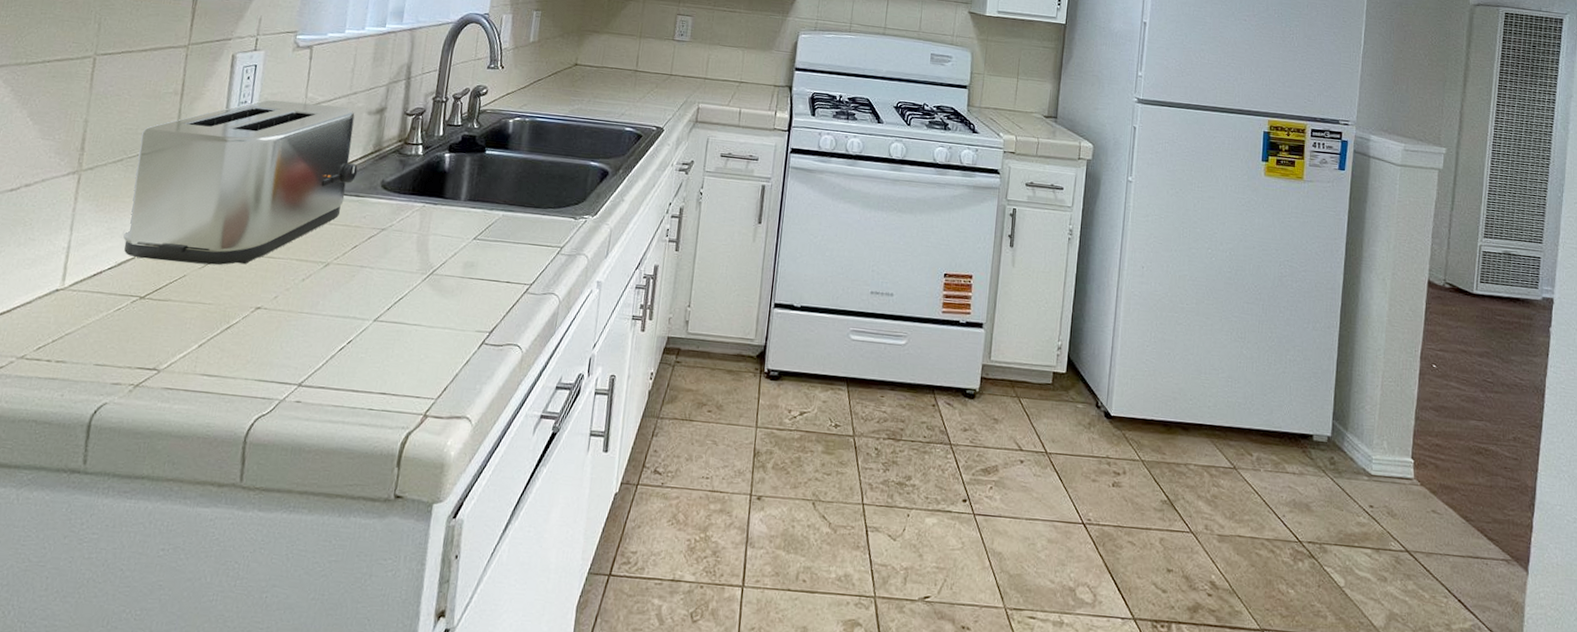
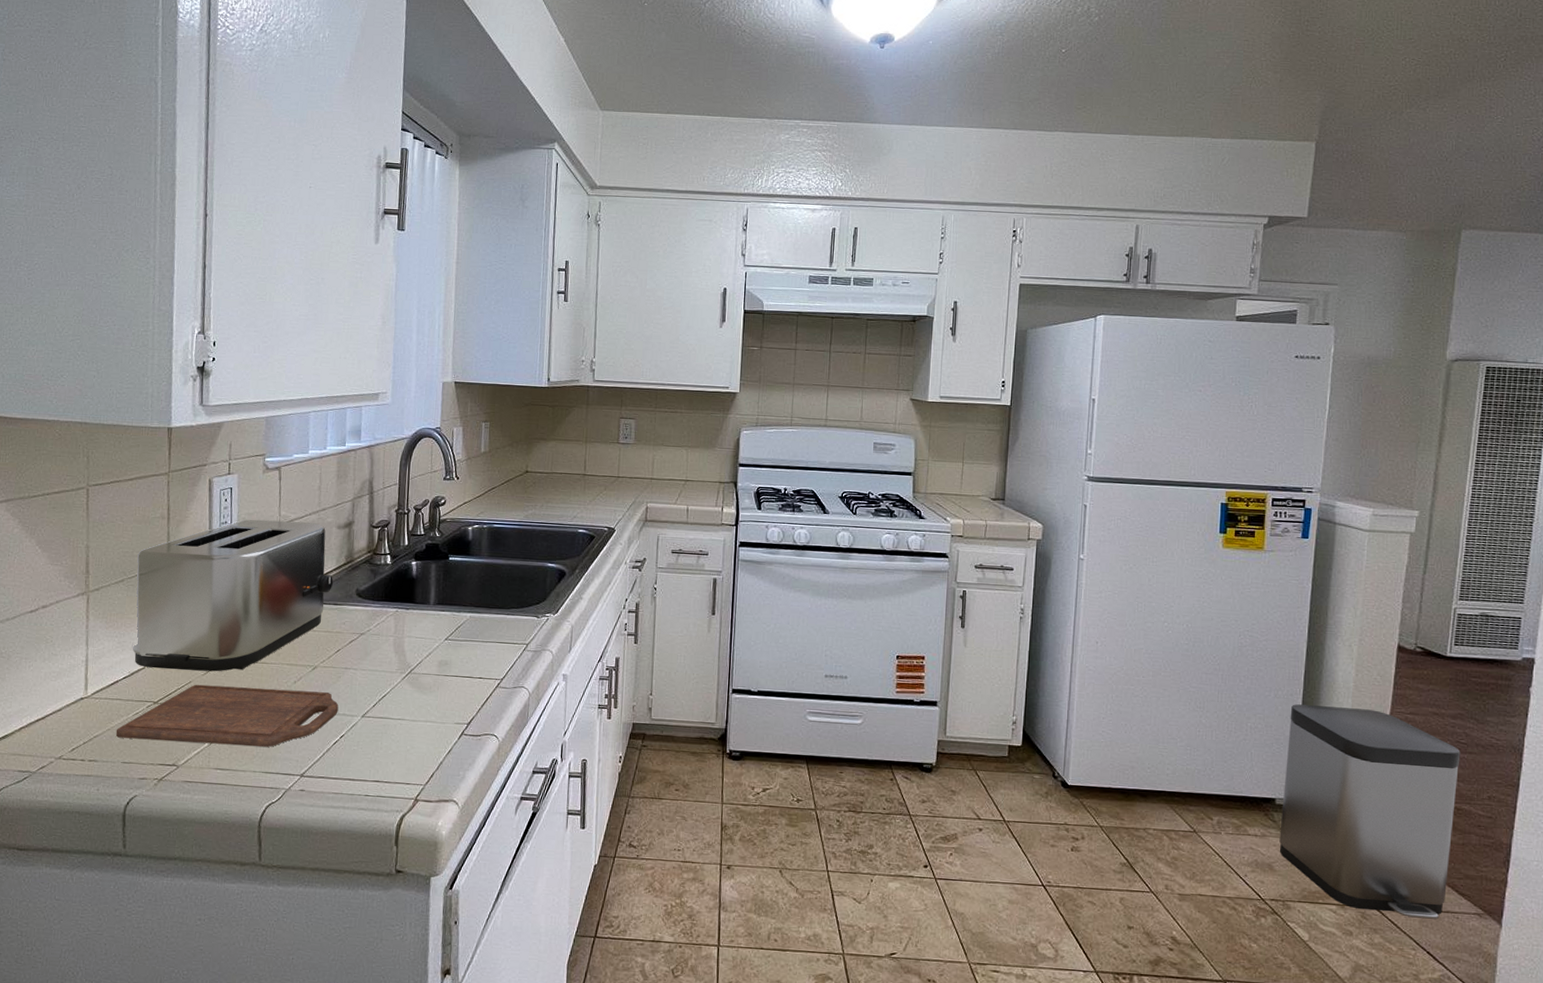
cutting board: none [91,278,349,352] -> present [115,684,339,747]
pedal bin: none [1316,337,1487,565] -> present [1279,704,1461,920]

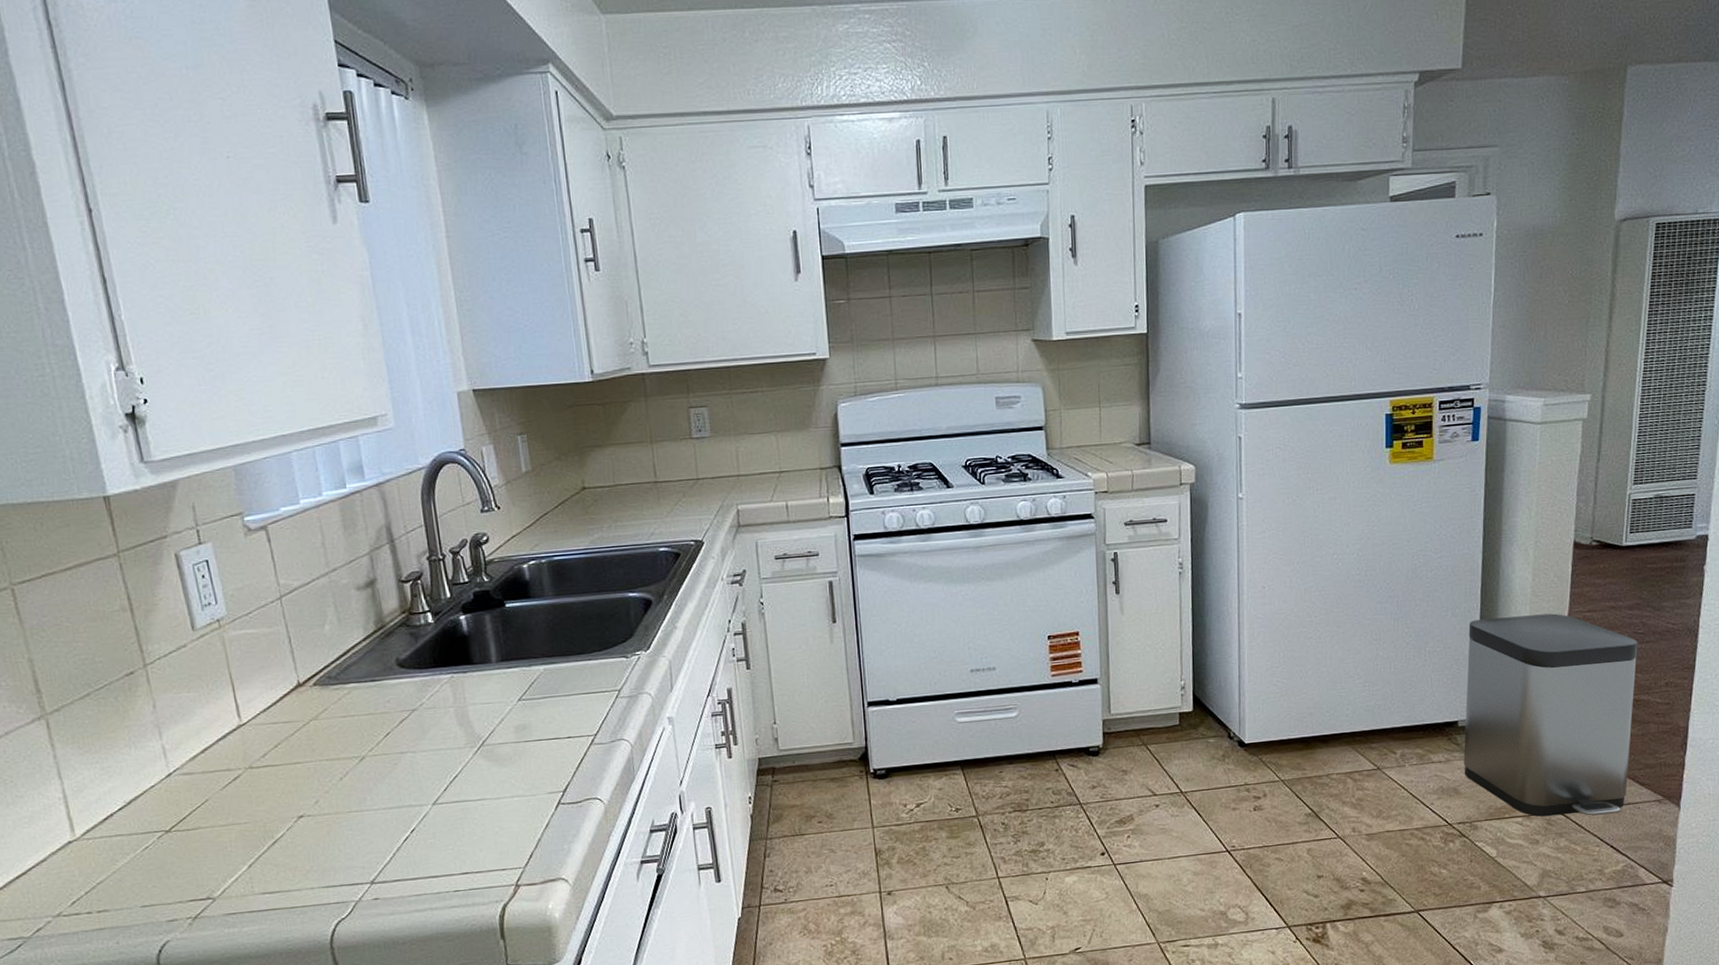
cutting board: present [115,684,339,747] -> none [124,784,402,880]
toaster: present [132,519,333,672] -> none [101,588,365,793]

